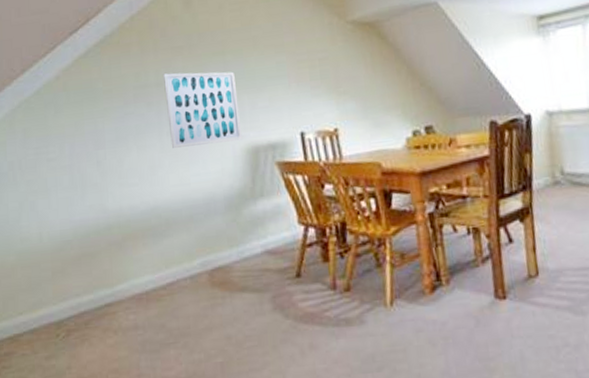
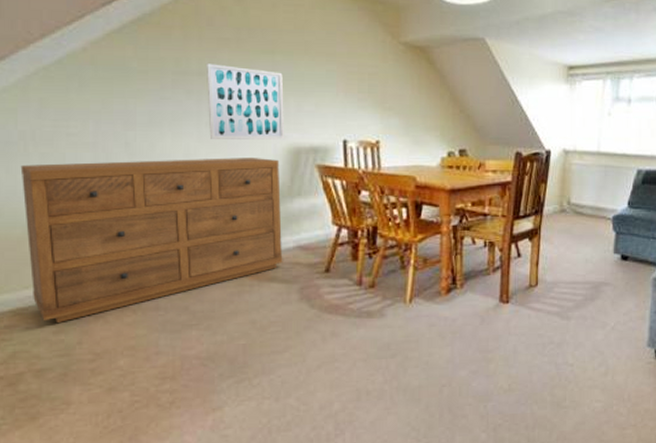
dresser: none [11,161,253,348] -> present [20,158,283,323]

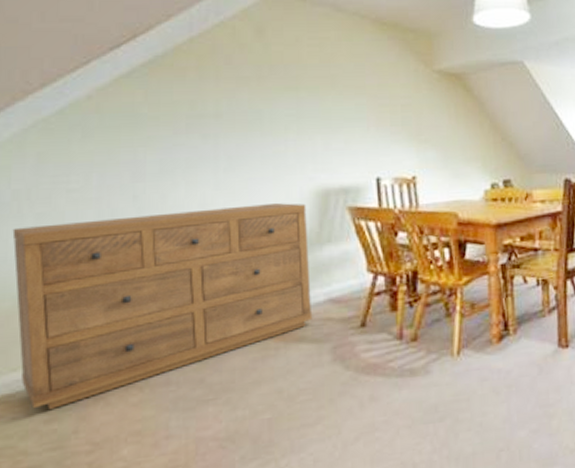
wall art: present [207,63,285,140] -> none [225,104,312,186]

